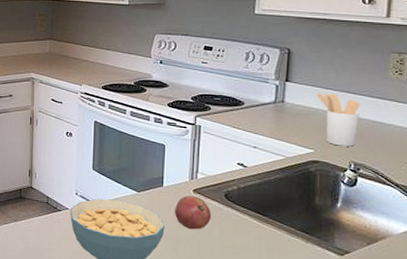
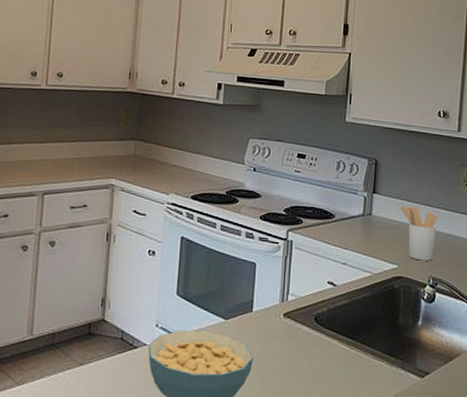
fruit: present [174,196,212,230] -> none [263,321,302,360]

